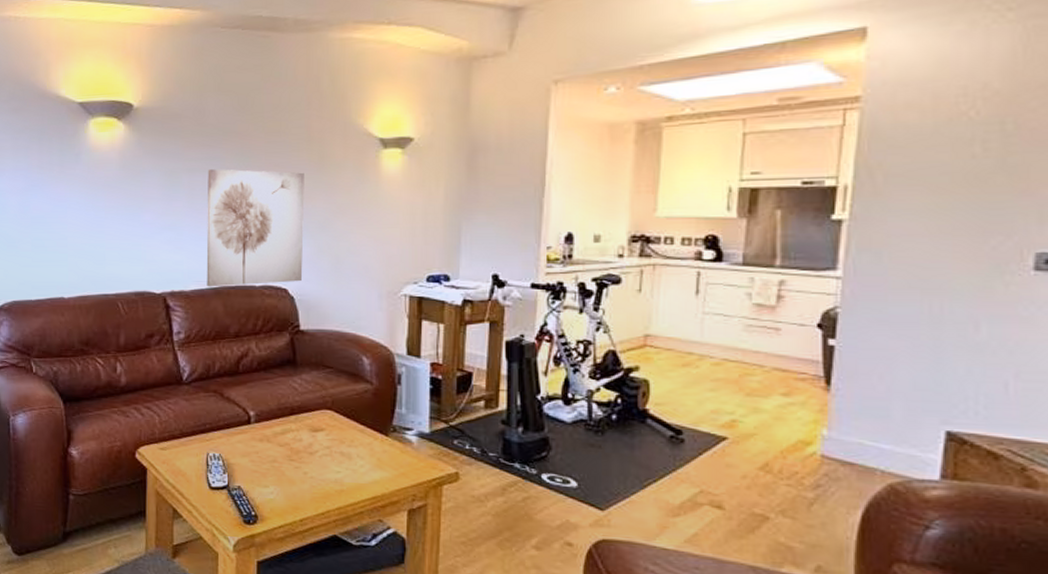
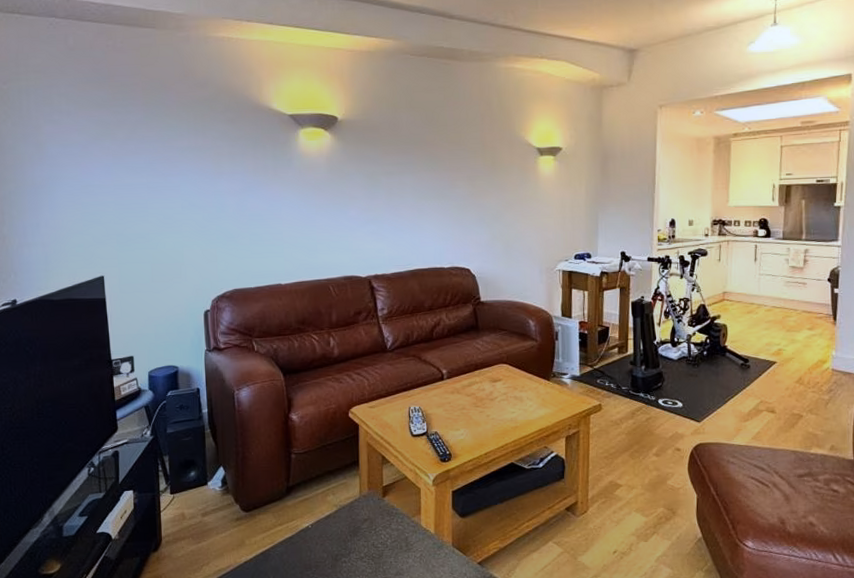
wall art: present [206,169,305,287] -> none [402,172,482,270]

